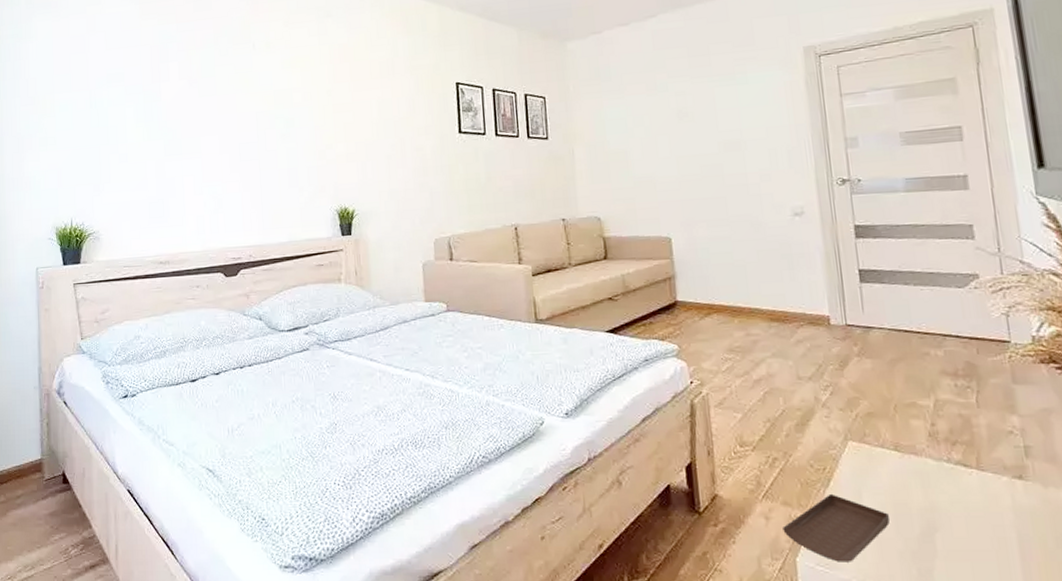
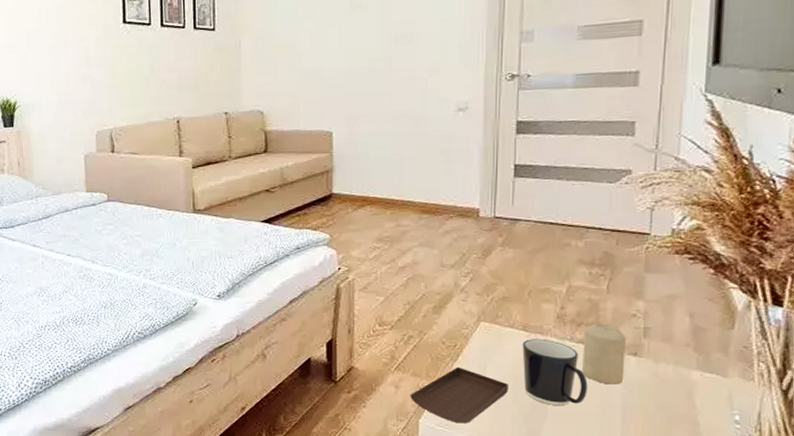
mug: none [896,460,977,540] -> present [522,339,588,406]
candle: none [960,440,1013,514] -> present [582,322,626,385]

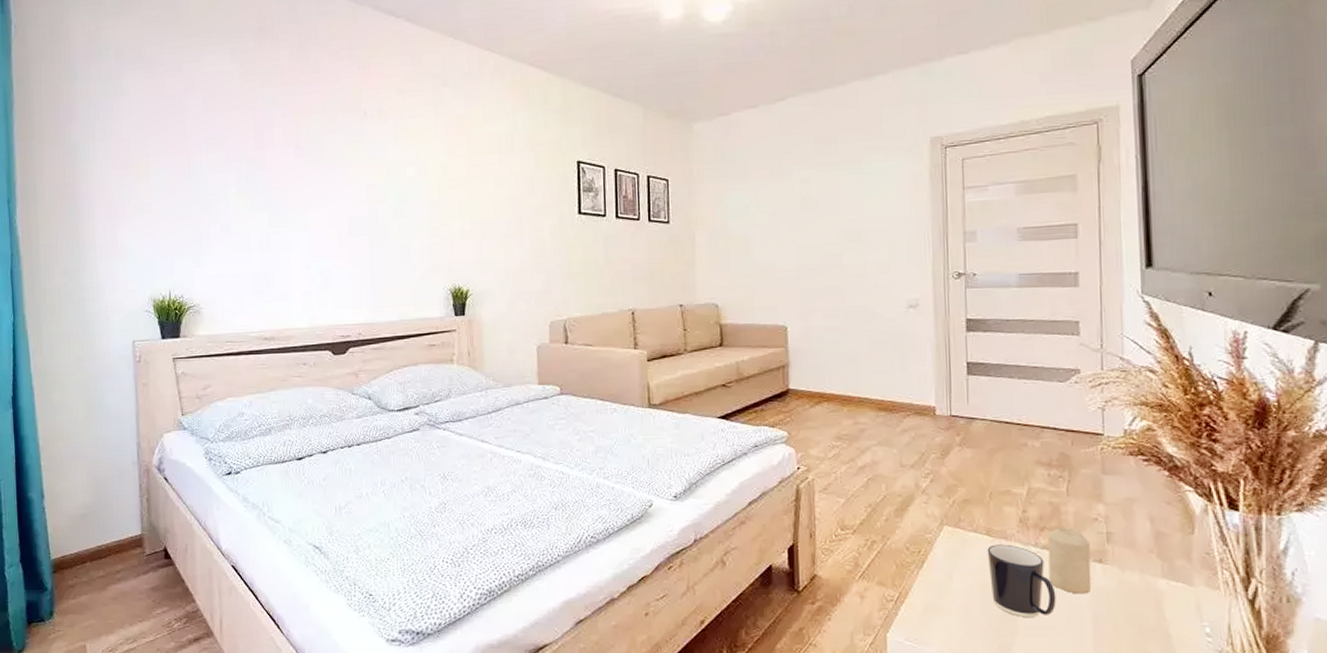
tray: present [410,366,508,424] -> none [876,574,976,638]

